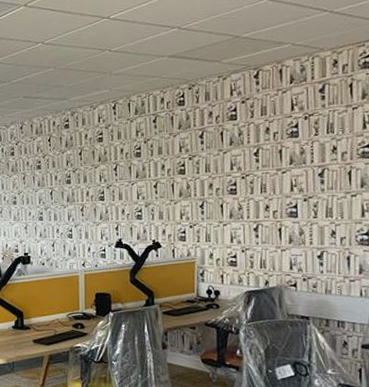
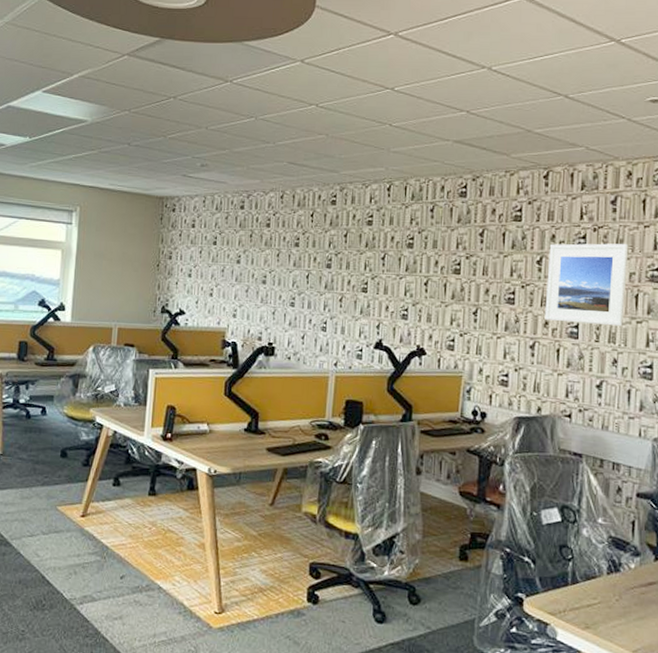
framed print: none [264,126,339,204] -> present [544,243,629,326]

